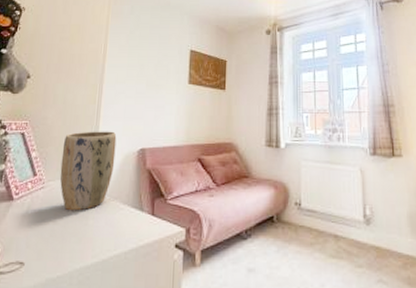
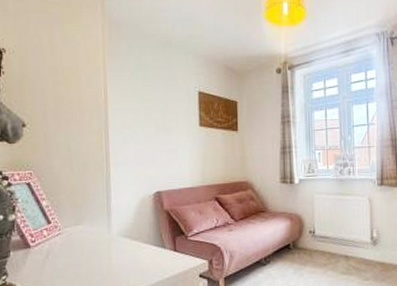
plant pot: present [60,131,117,211] -> none [74,176,131,254]

